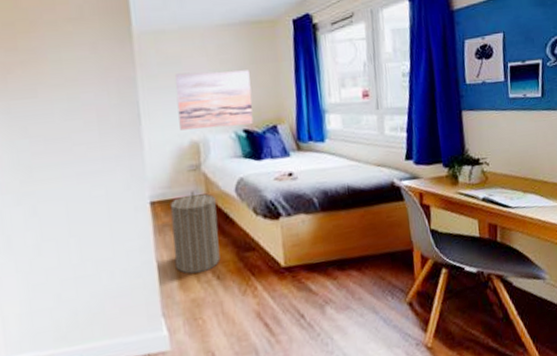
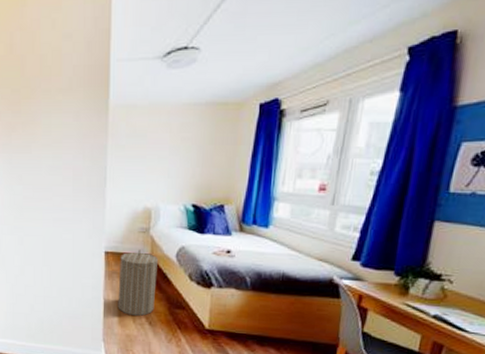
wall art: present [175,70,254,131] -> none [137,146,207,200]

